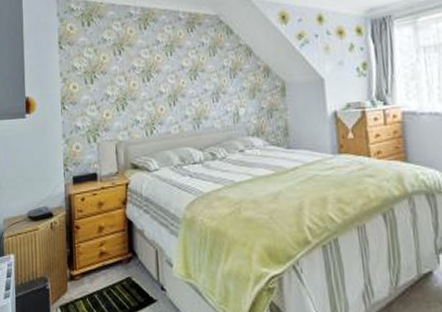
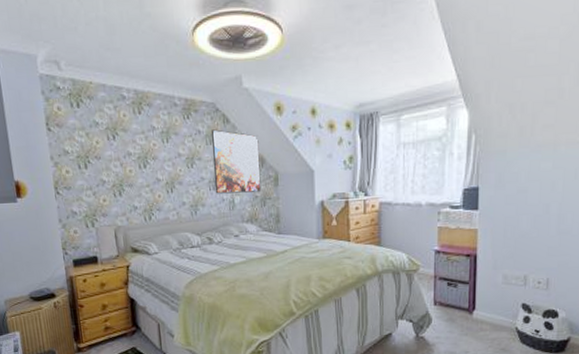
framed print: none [215,41,268,106] -> present [212,129,262,194]

